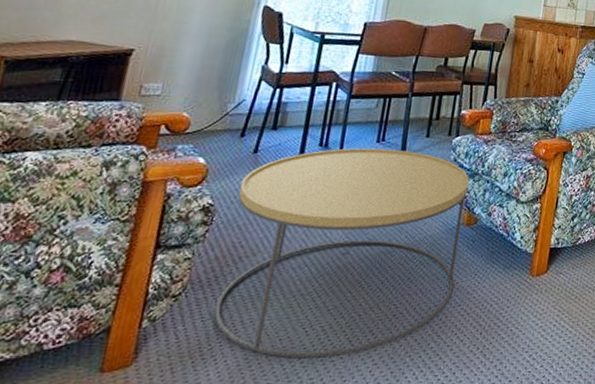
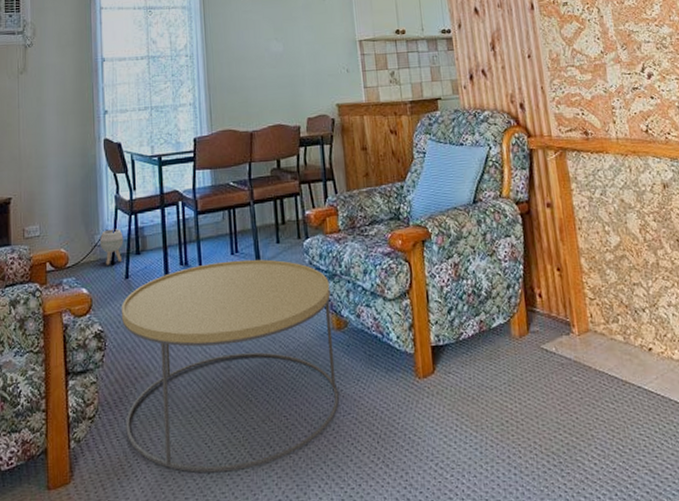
planter: none [232,99,262,136] -> present [100,229,124,265]

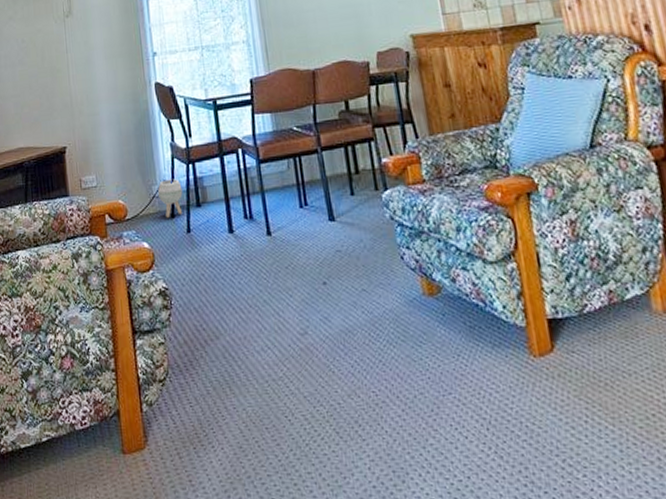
coffee table: present [122,259,339,473] -> none [185,213,437,450]

